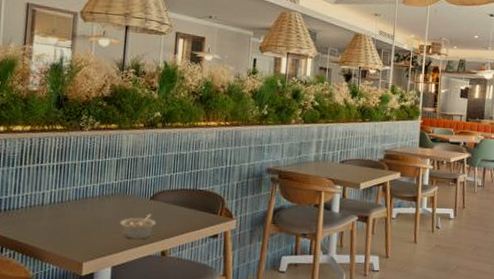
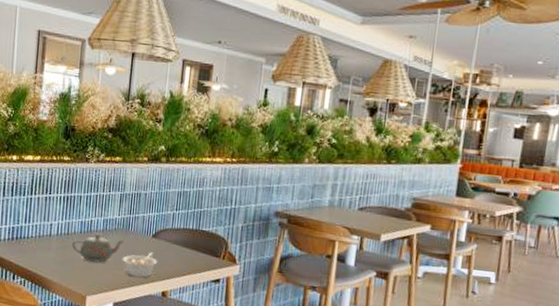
teapot: none [65,199,122,229] -> present [71,233,125,263]

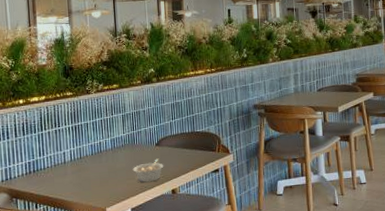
teapot: present [71,233,125,263] -> none [85,152,132,178]

